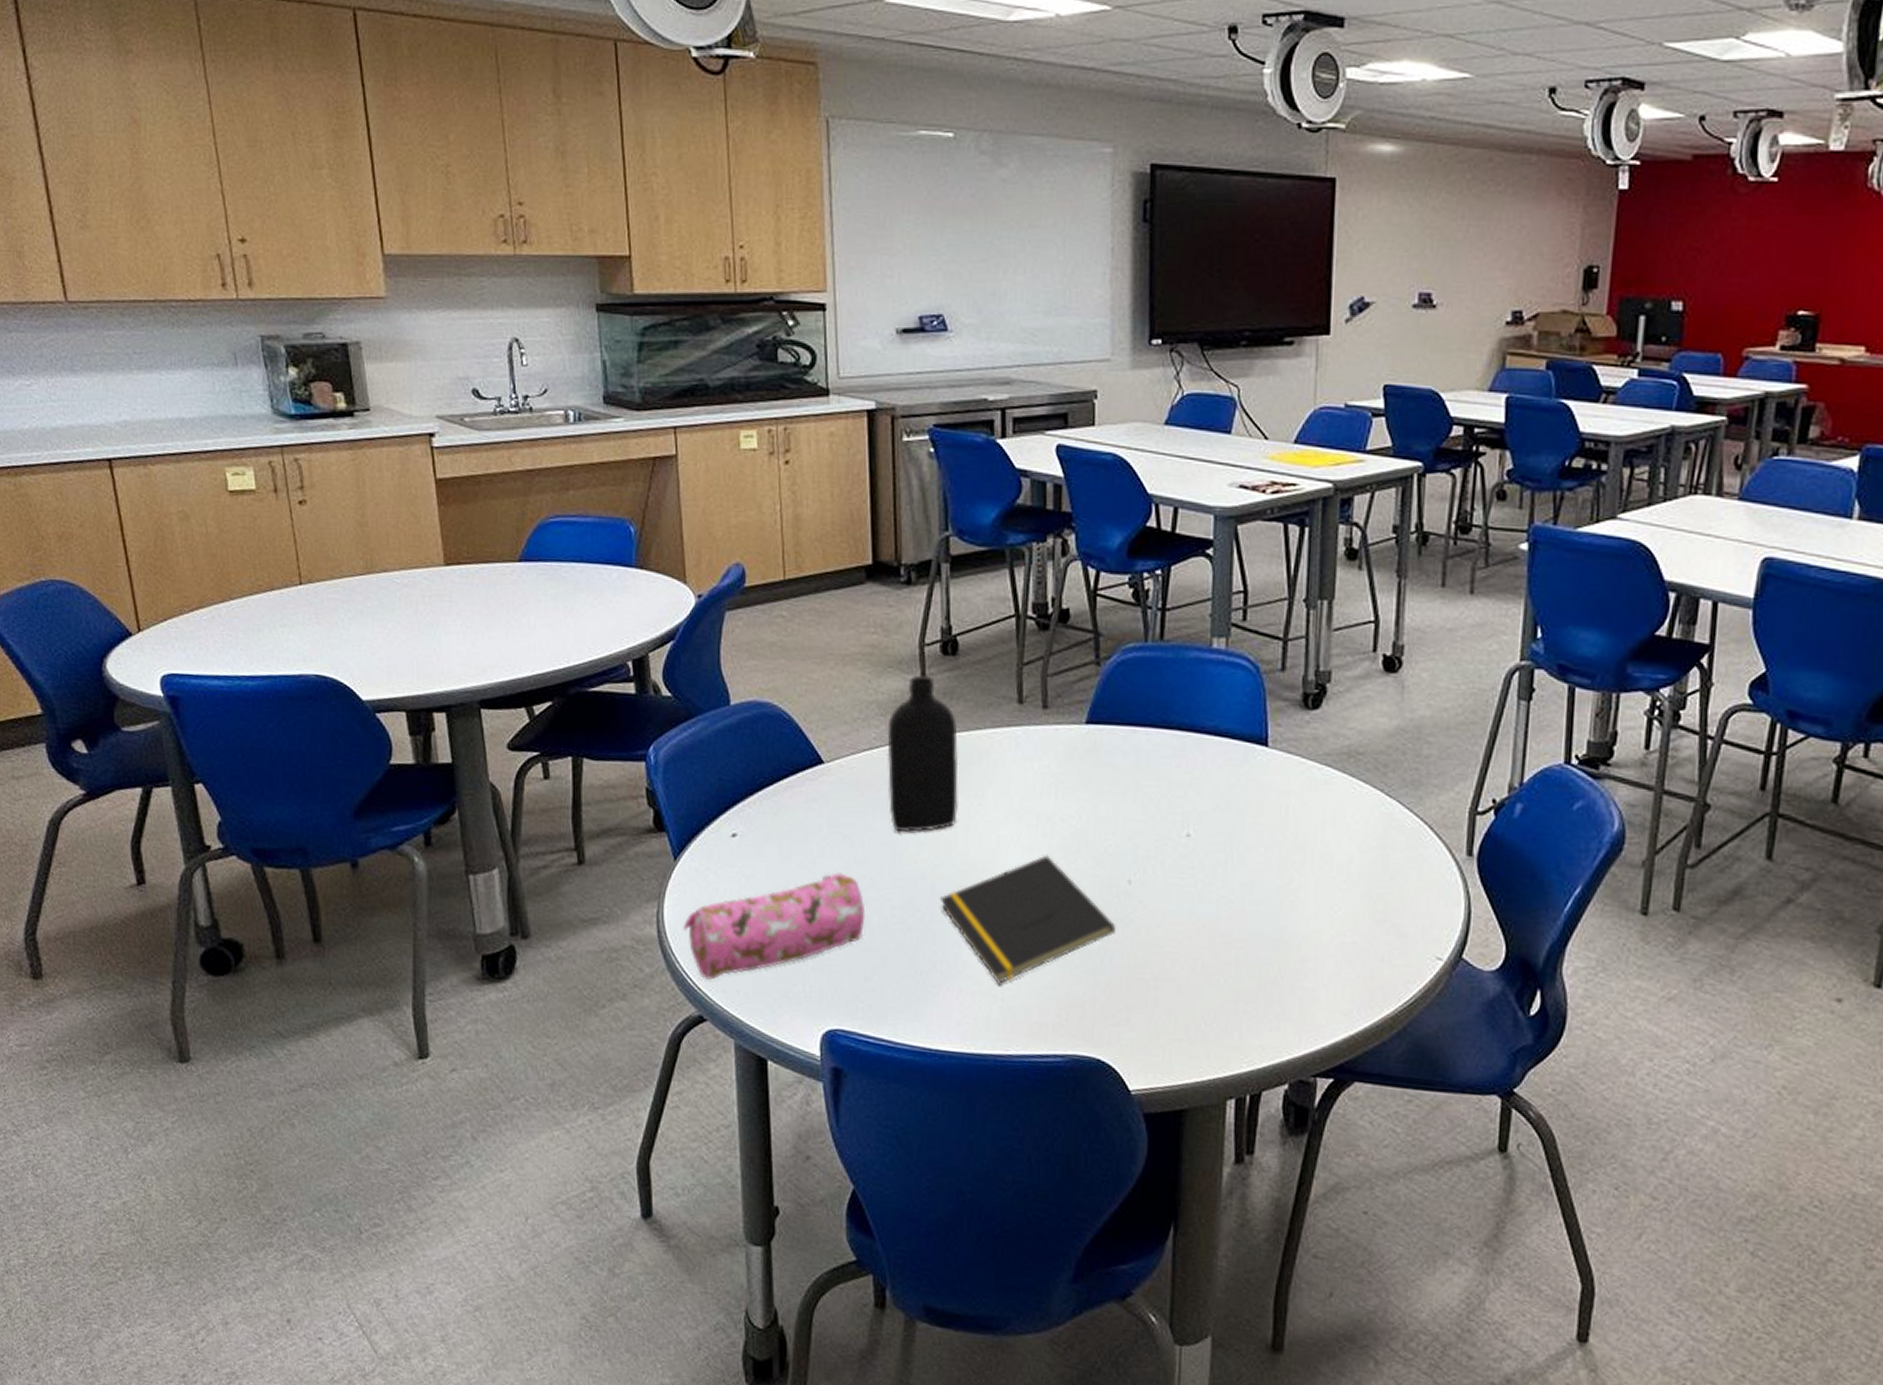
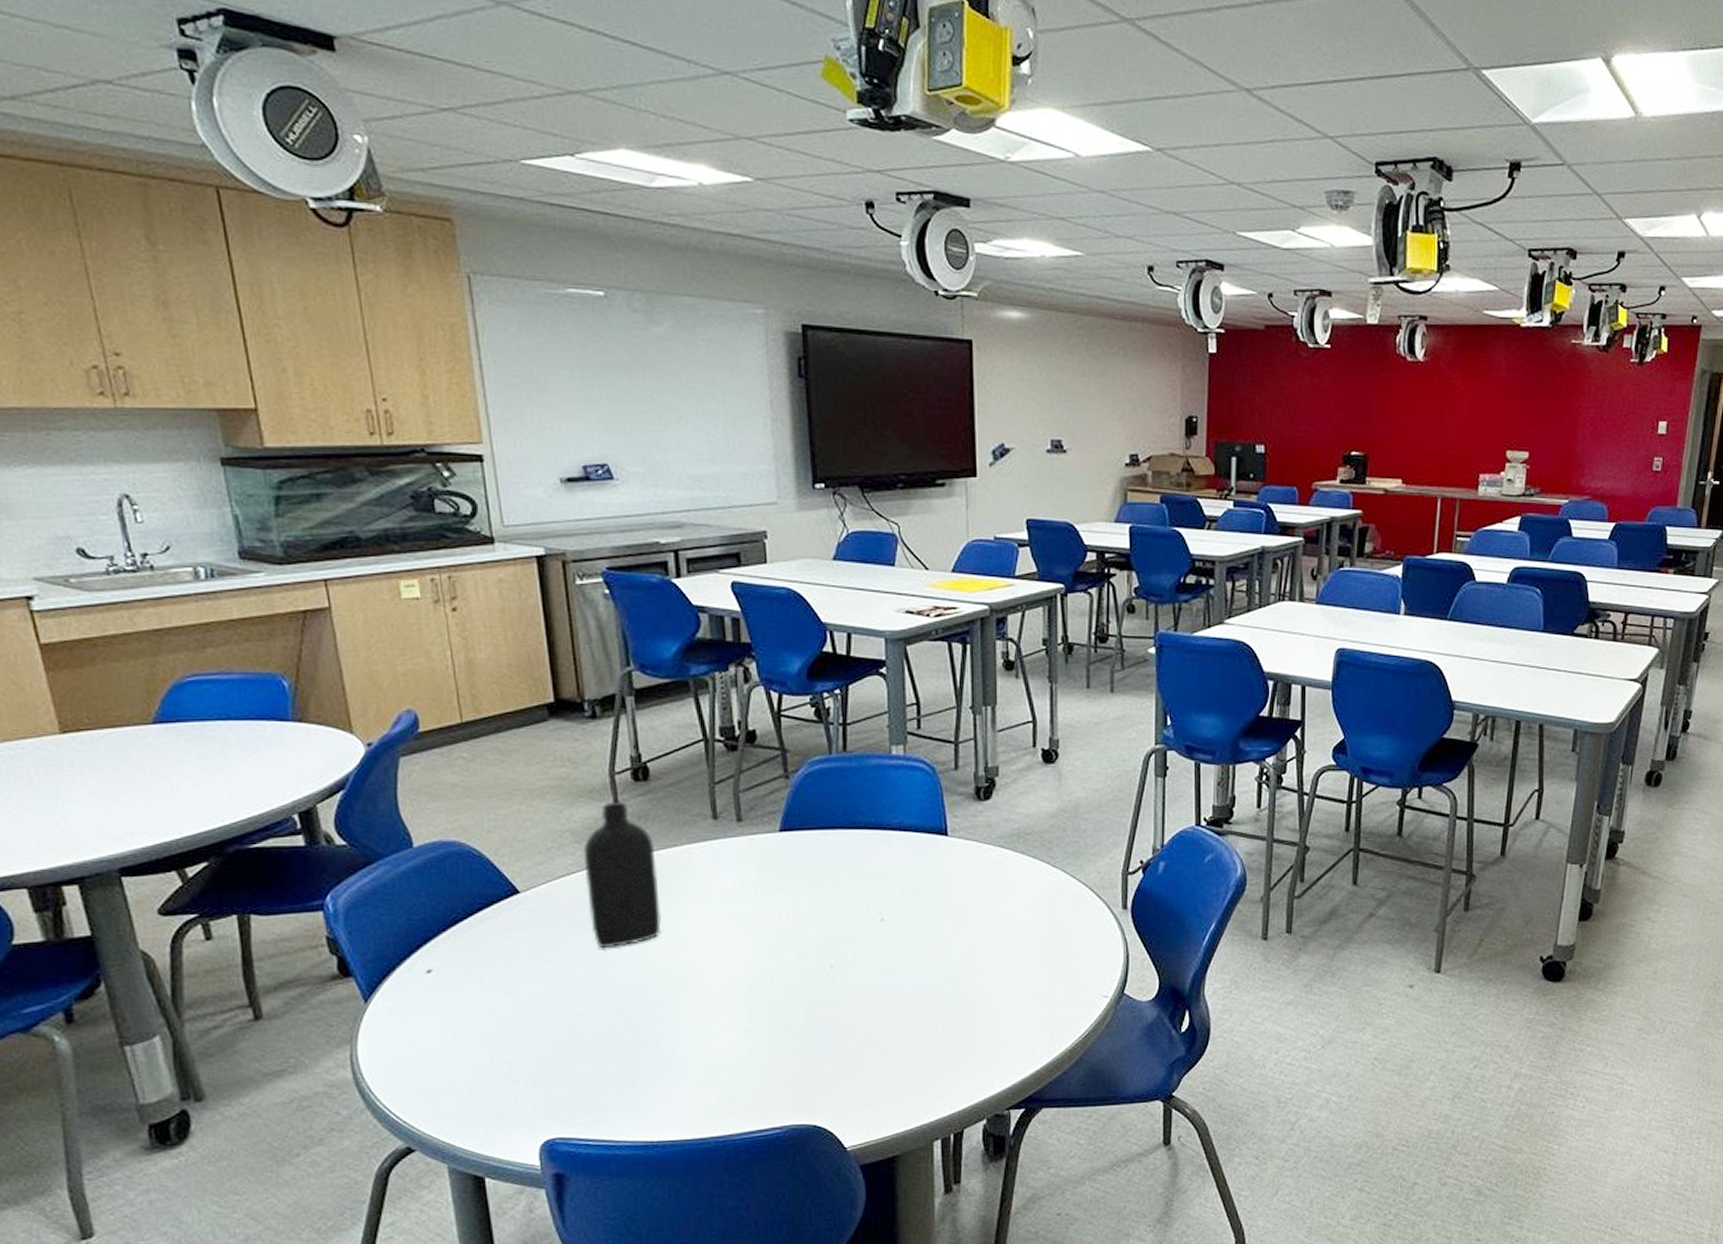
pencil case: present [683,872,866,980] -> none [381,993,576,1112]
notepad: present [939,855,1117,984] -> none [649,952,823,1073]

